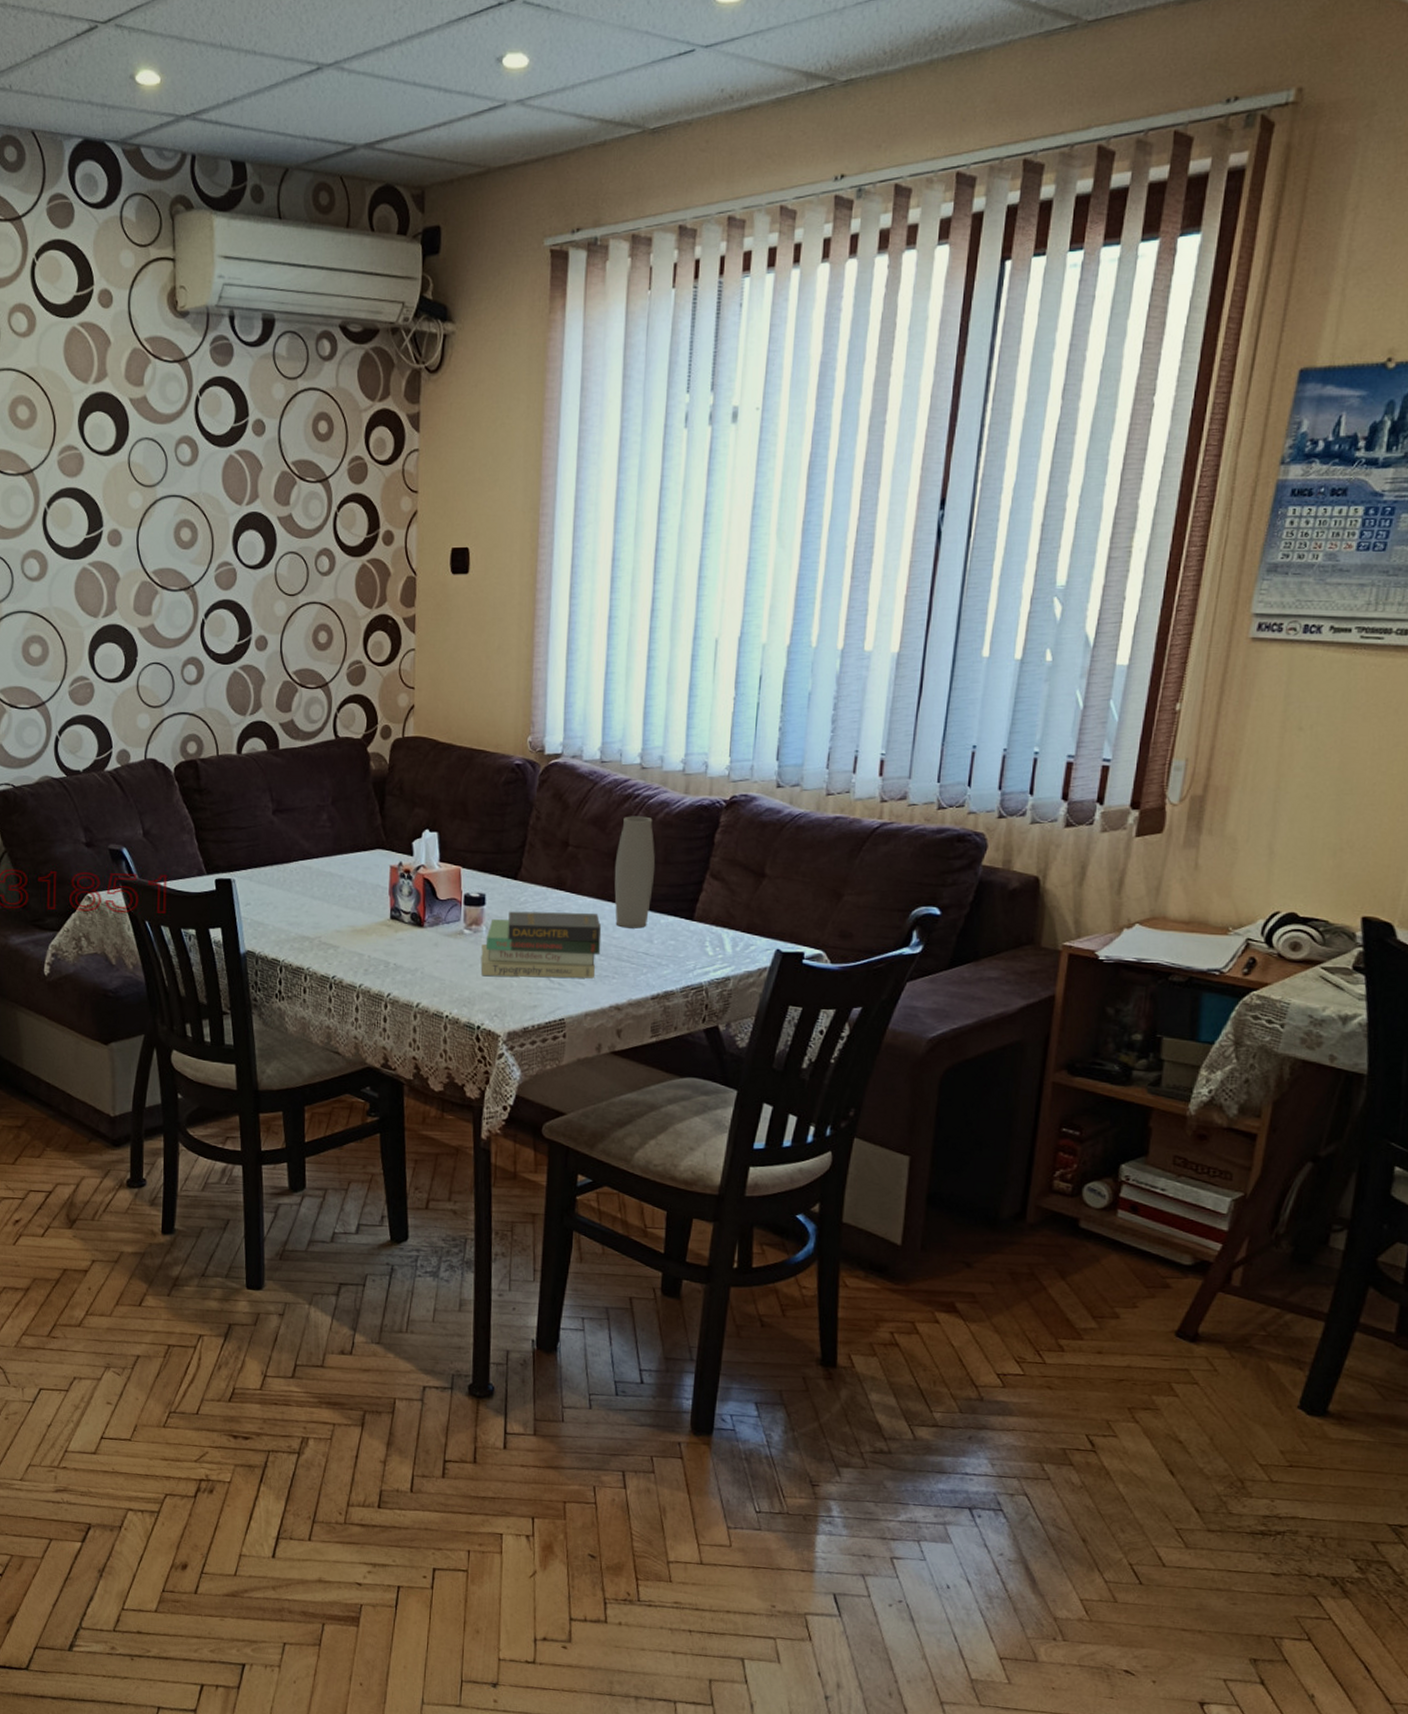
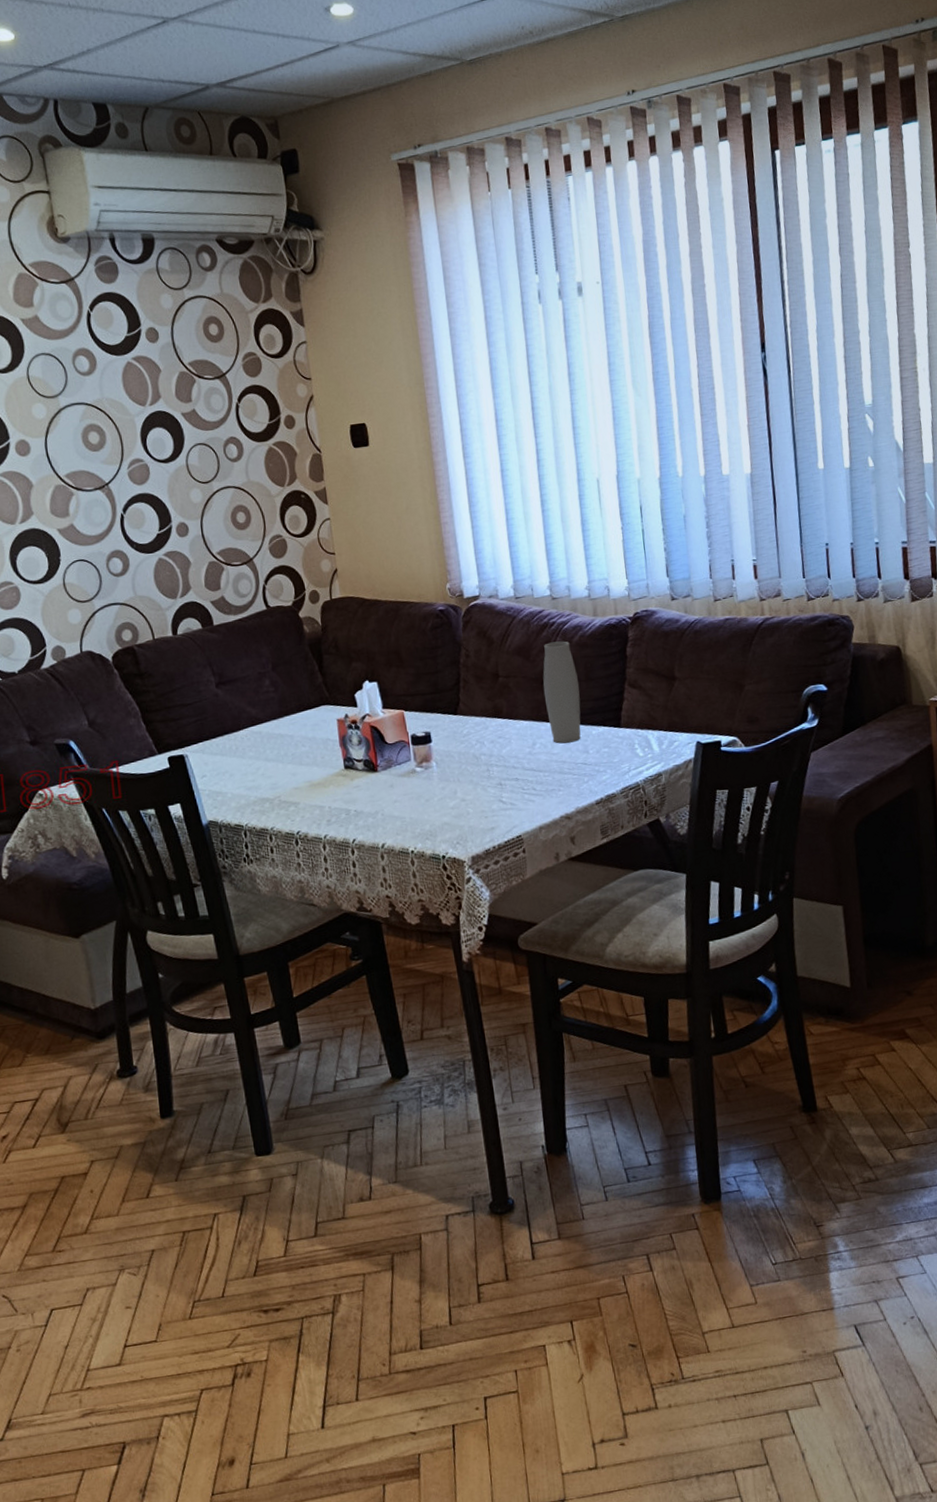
books: present [481,911,602,979] -> none [434,735,544,809]

